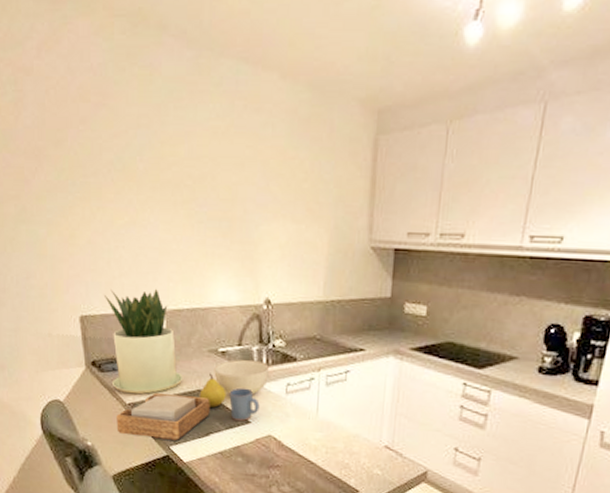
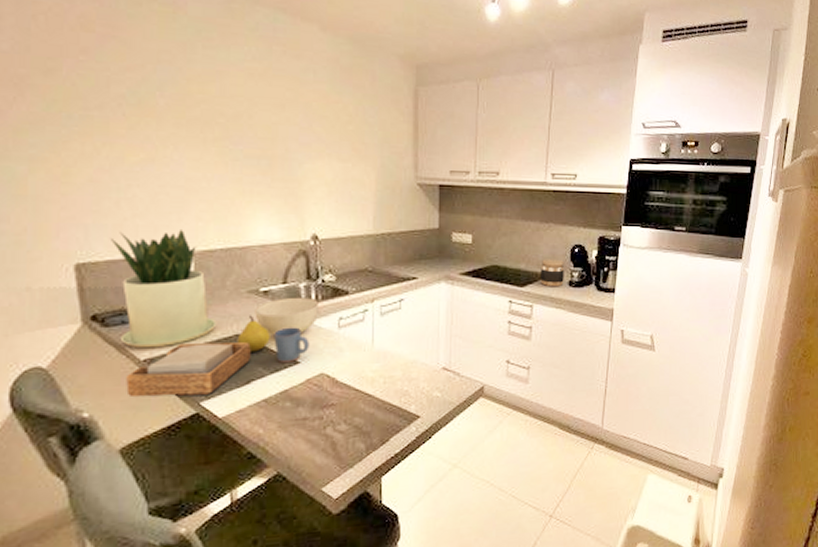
jar: none [503,338,536,373] -> present [540,259,565,287]

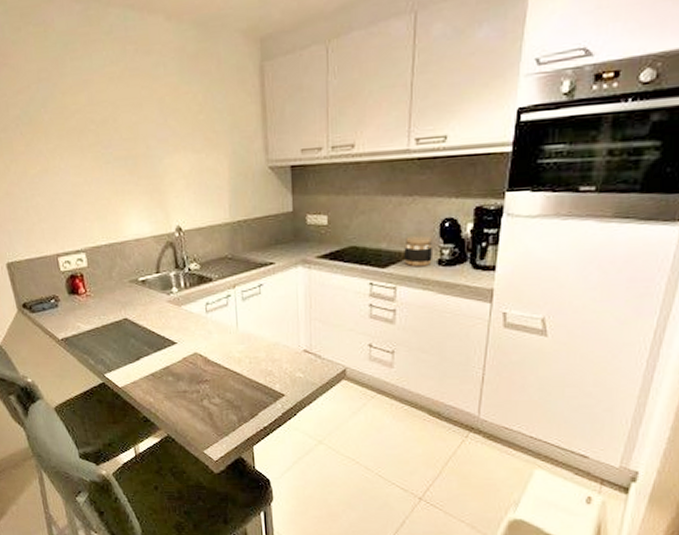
planter: present [111,228,217,349] -> none [27,229,110,330]
napkin holder: present [126,342,251,398] -> none [51,324,138,369]
fruit: present [237,315,270,352] -> none [125,302,151,333]
bowl: present [255,297,318,335] -> none [136,284,188,319]
mug: present [274,327,310,362] -> none [153,312,183,343]

